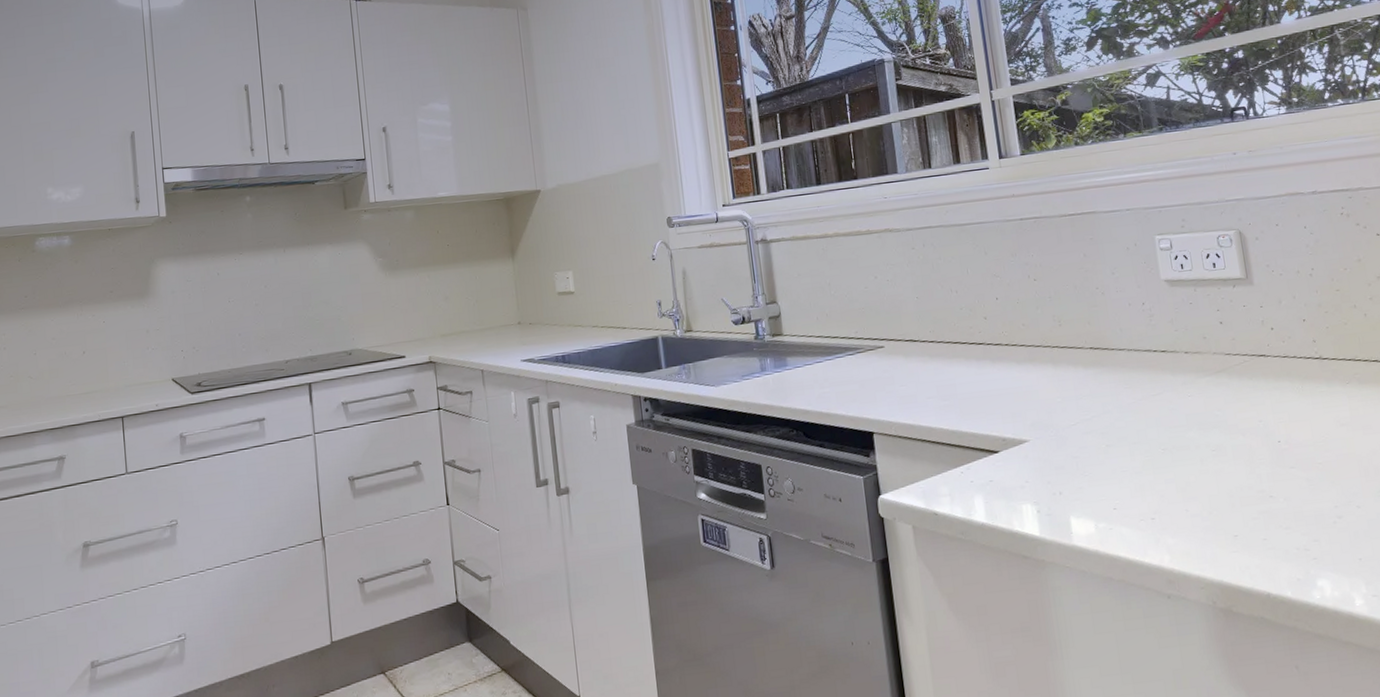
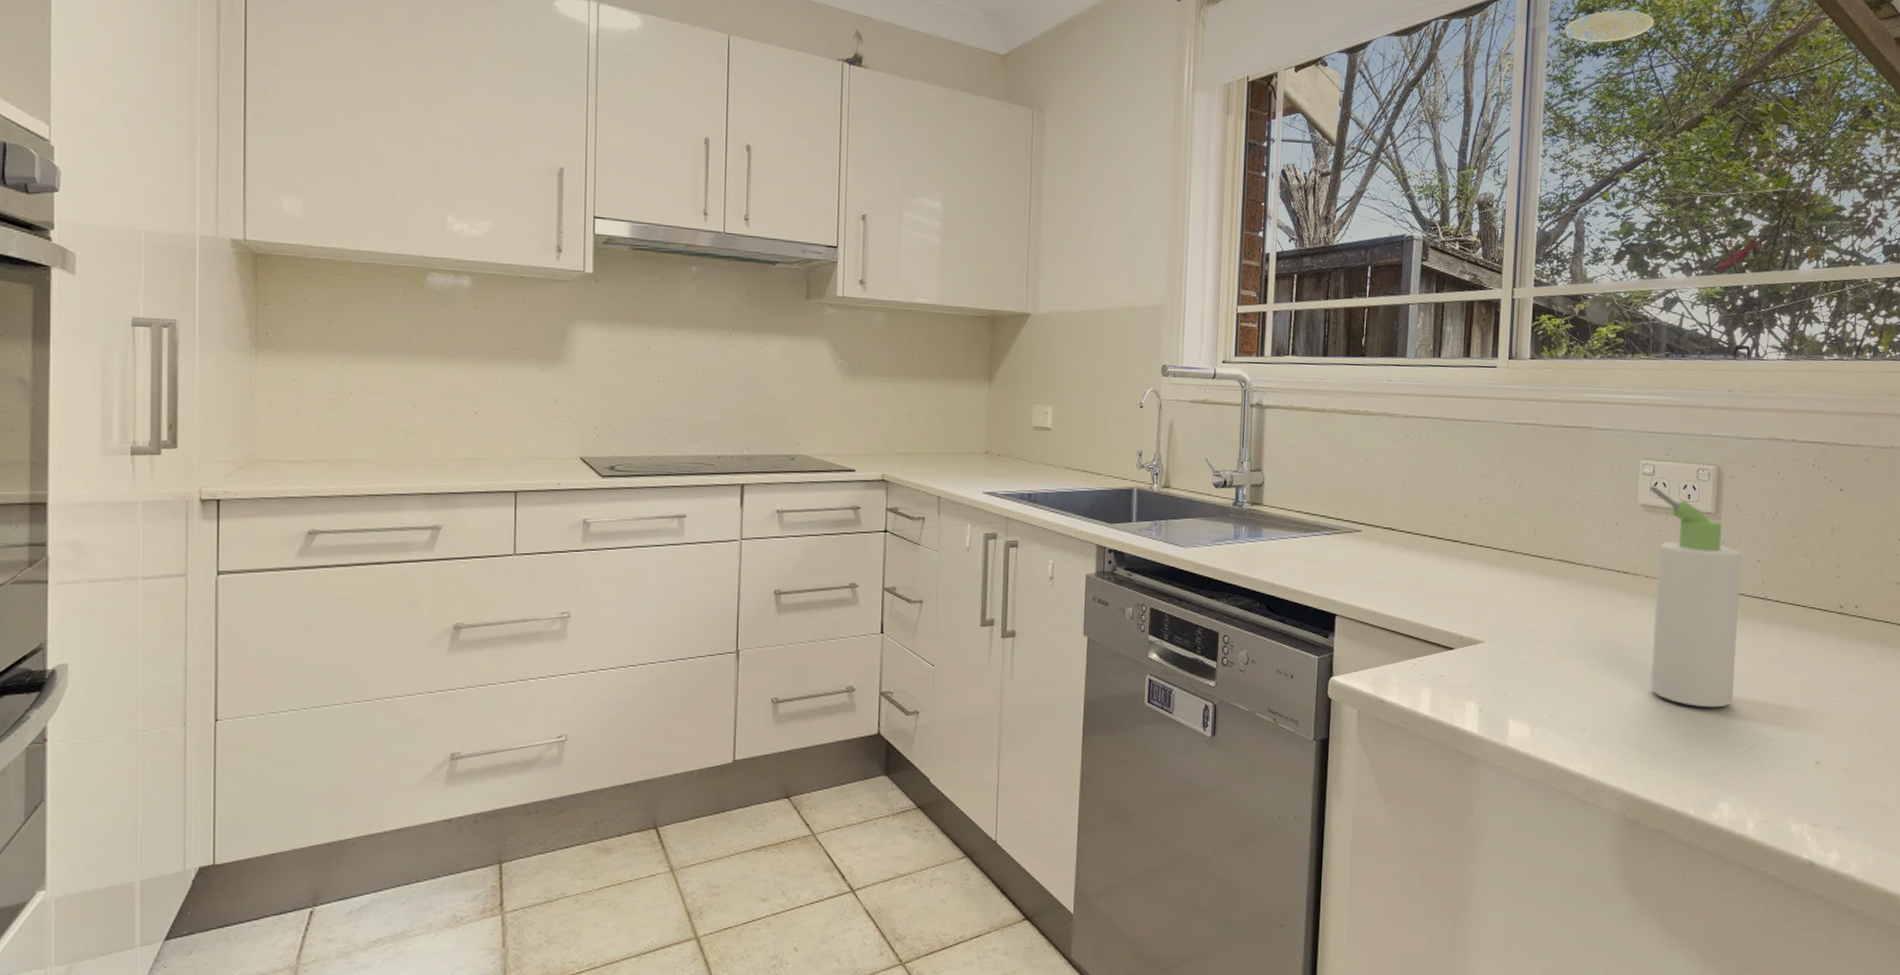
bottle: none [1170,259,1308,480] -> present [1650,485,1742,708]

